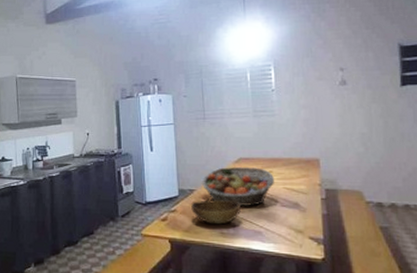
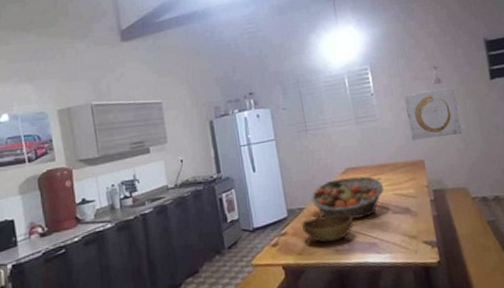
wall art: none [306,90,363,139] -> present [404,87,462,140]

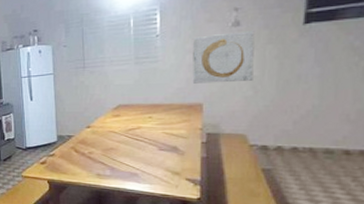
bowl: present [302,214,353,243] -> none [69,145,118,167]
fruit basket: present [311,176,384,219] -> none [81,114,154,151]

